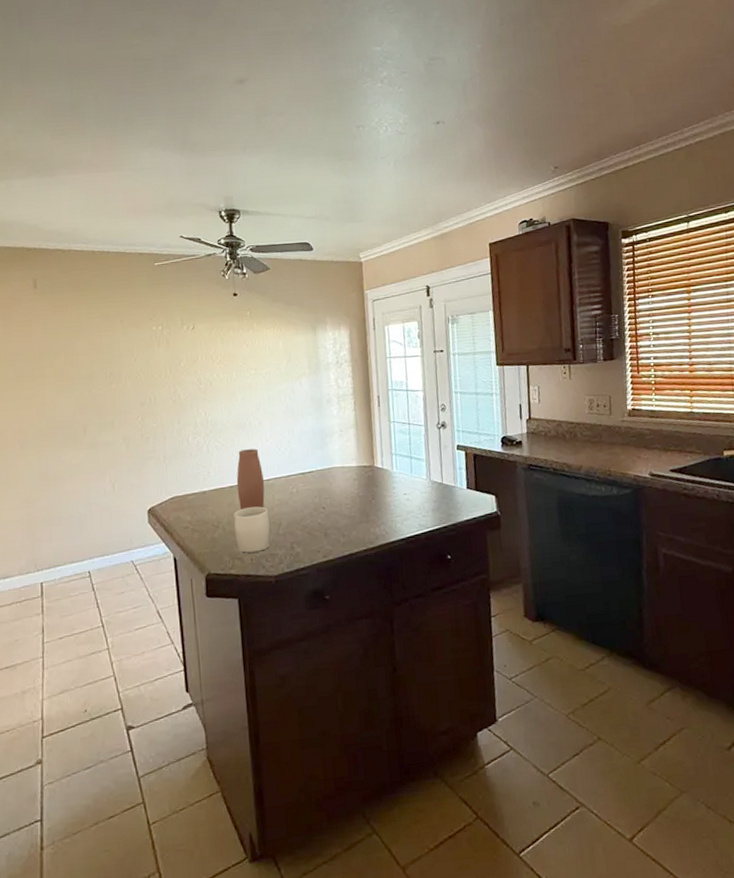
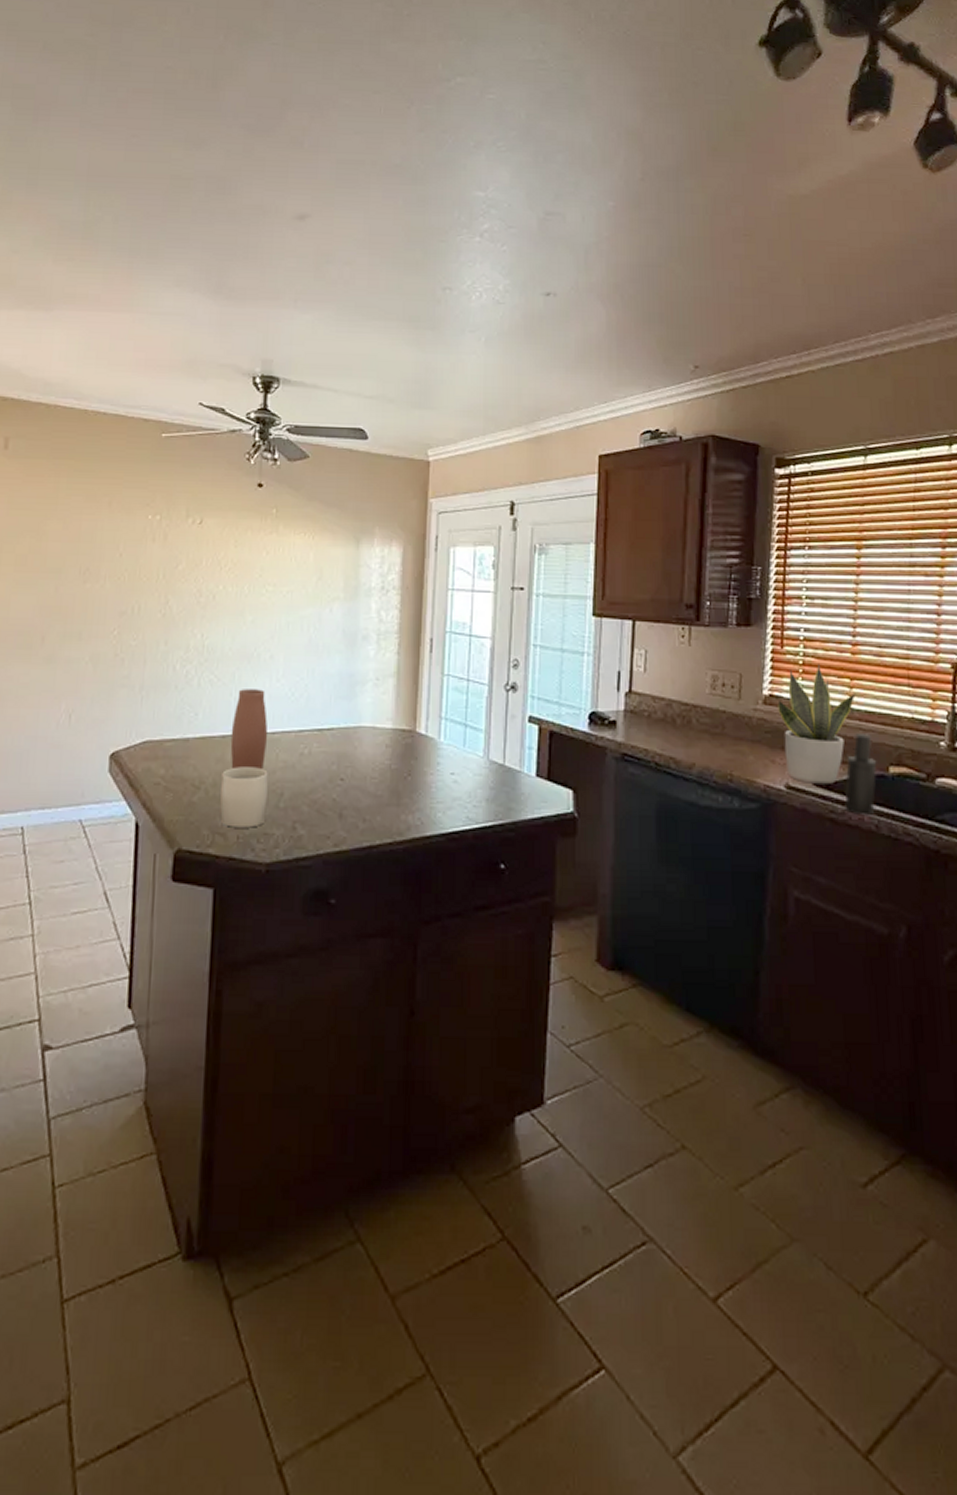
potted plant: none [639,382,696,471] -> present [777,664,857,786]
soap dispenser: none [692,429,715,490] -> present [844,734,877,816]

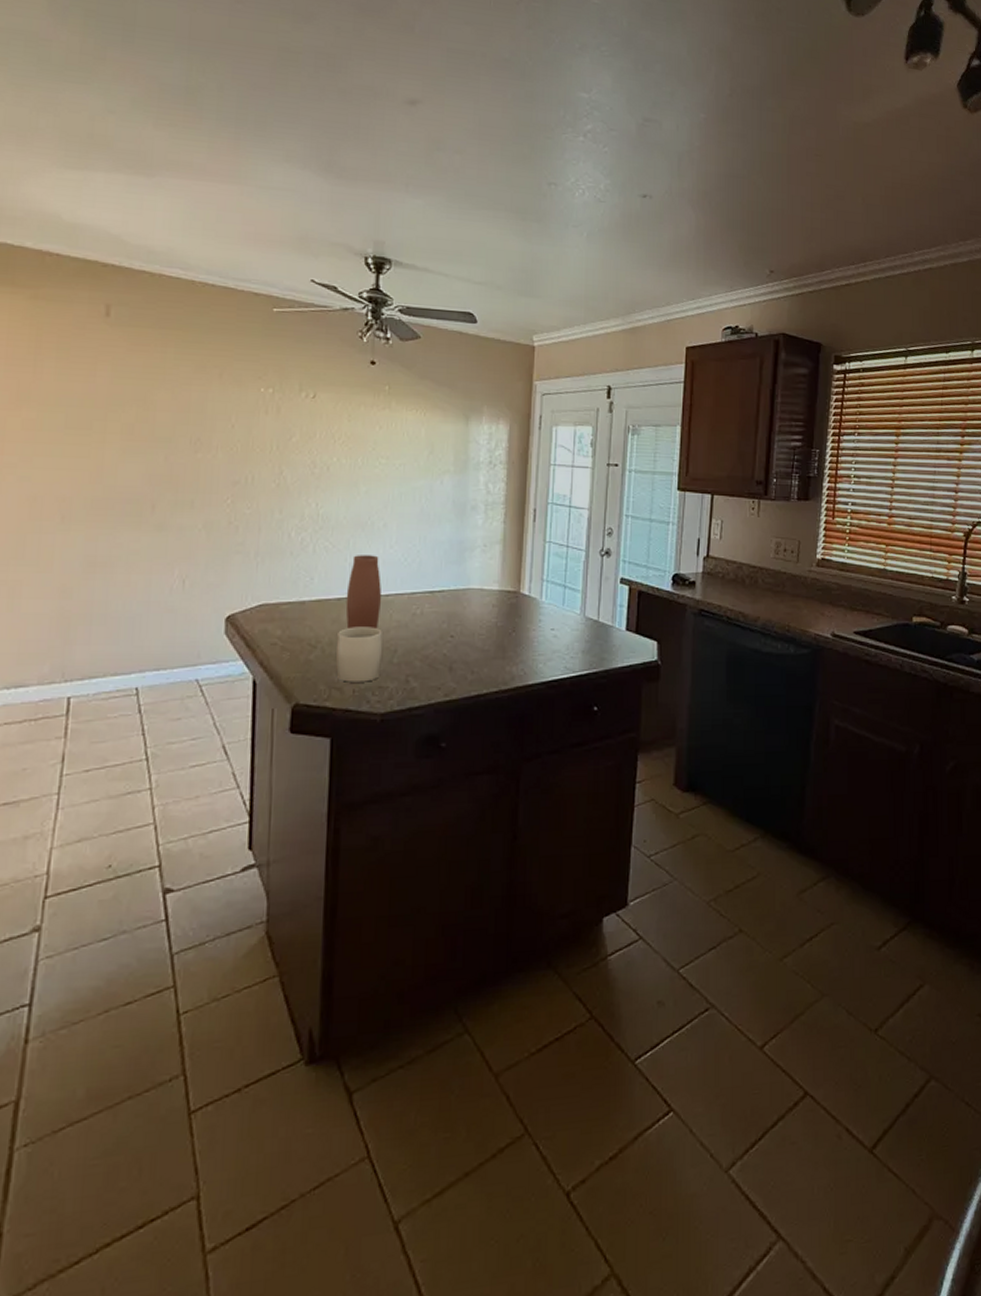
potted plant: present [777,664,857,786] -> none [828,532,891,633]
soap dispenser: present [844,734,877,816] -> none [877,590,904,658]

